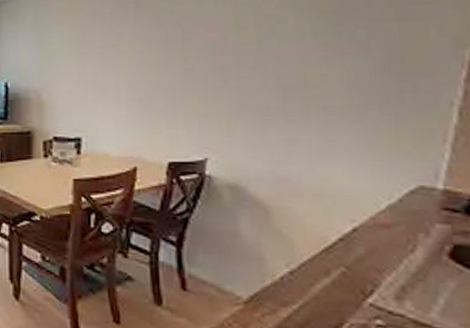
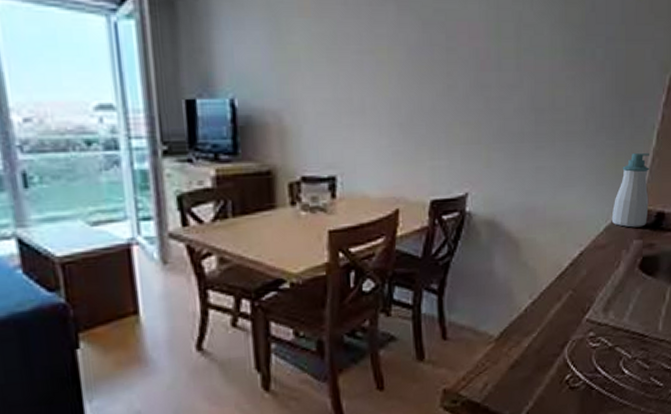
soap bottle: none [396,130,456,210] -> present [611,153,649,228]

